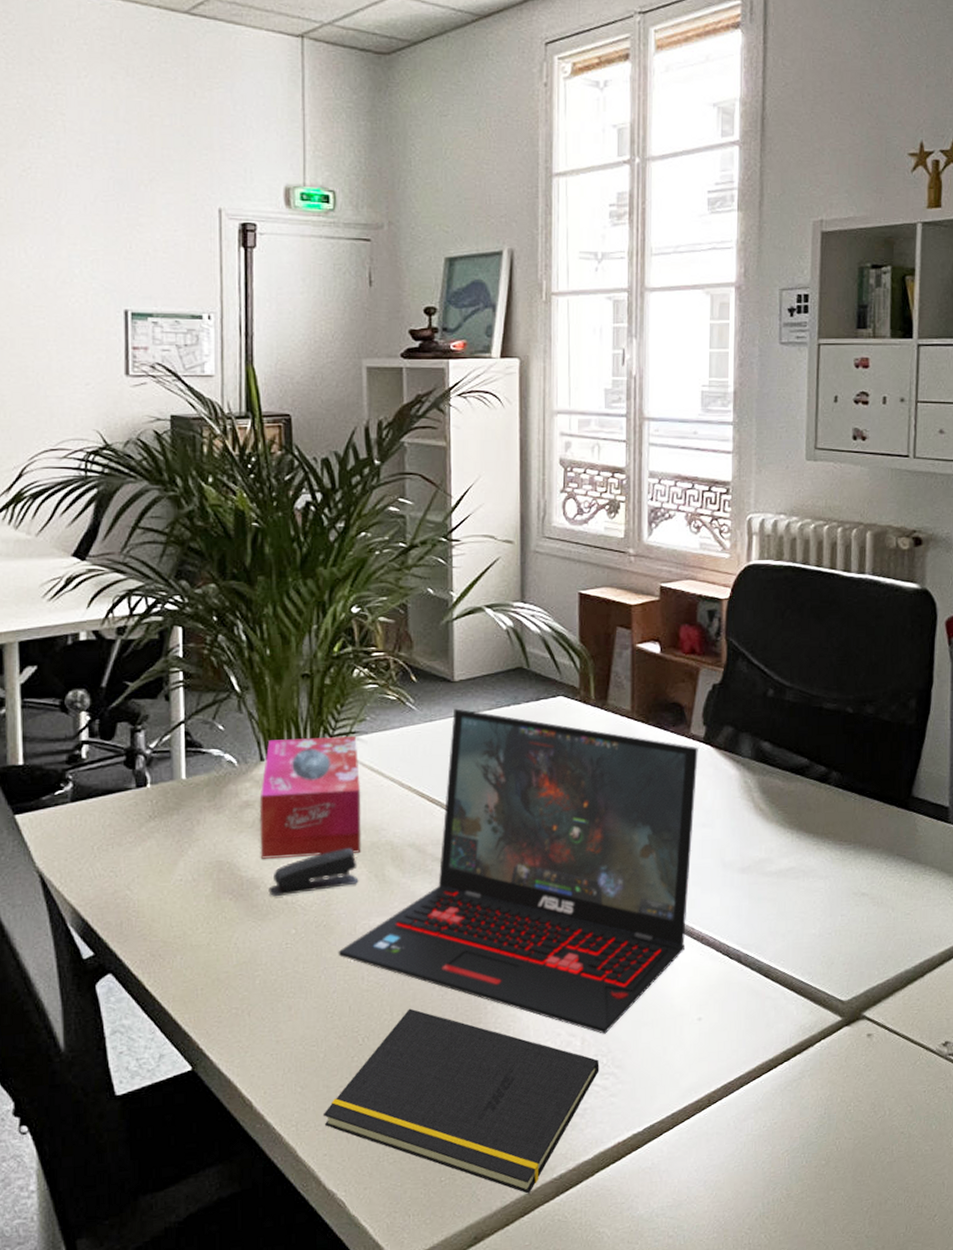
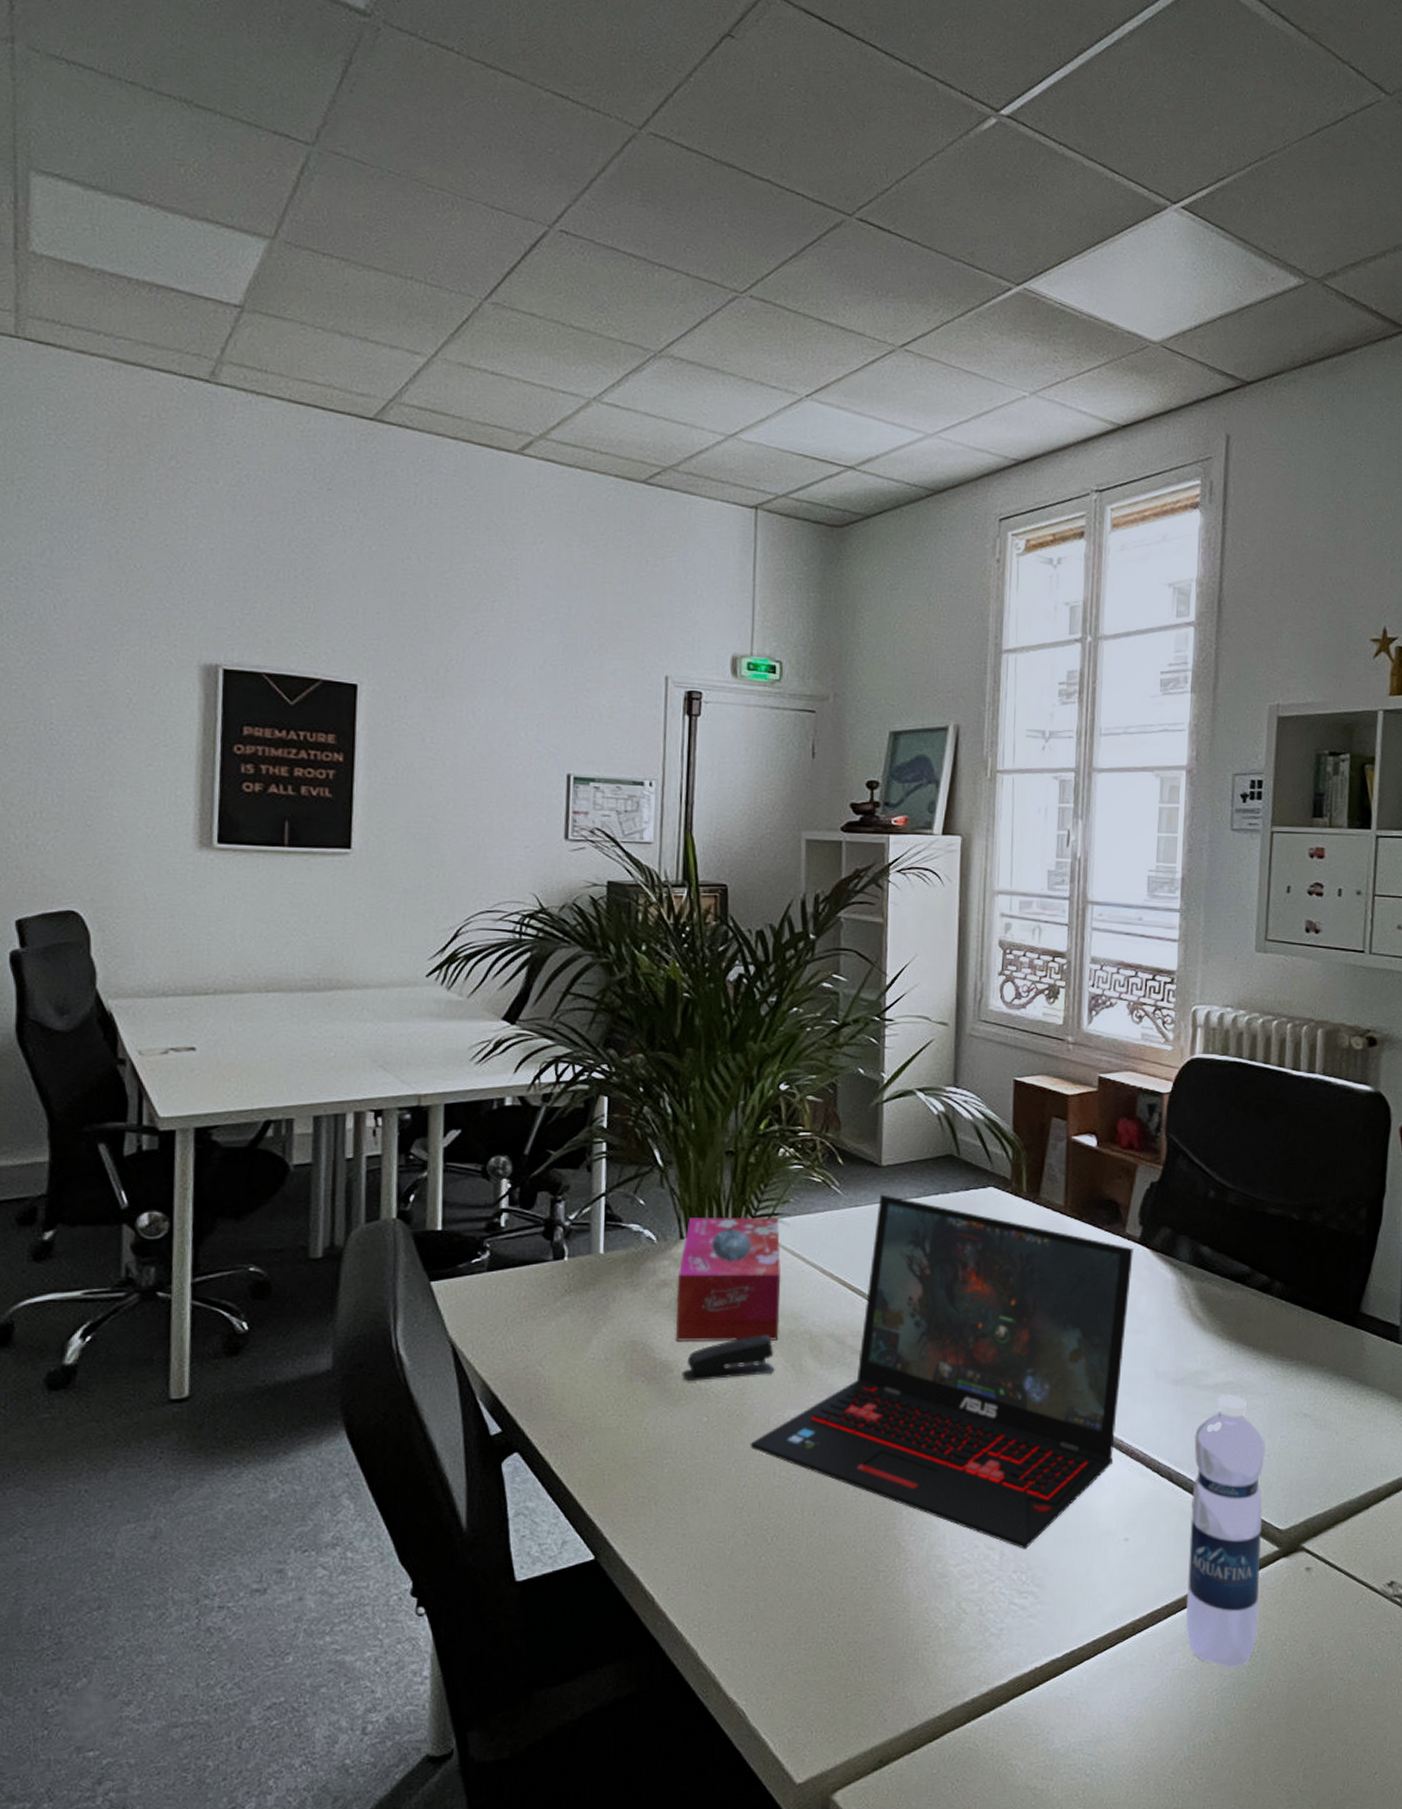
notepad: present [322,1008,600,1194] -> none [726,1508,1018,1717]
water bottle: none [757,879,828,1131] -> present [1186,1395,1266,1669]

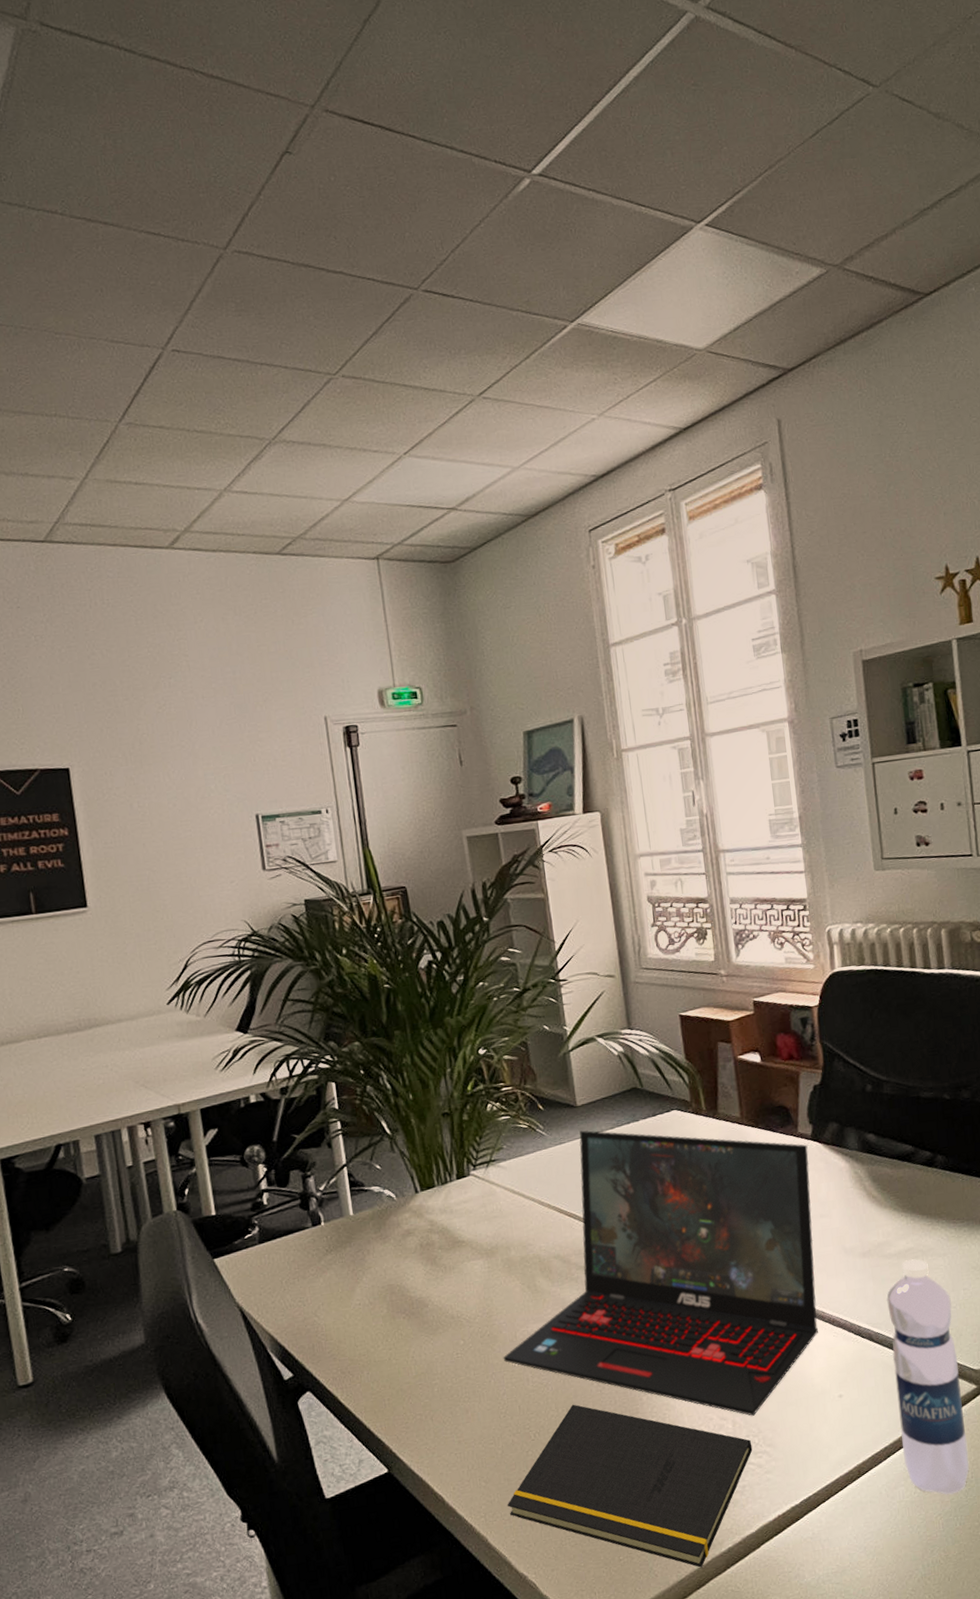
tissue box: present [676,1216,782,1341] -> none [418,1164,513,1280]
stapler: present [682,1335,775,1381] -> none [436,1264,514,1312]
notepad: none [726,1508,1018,1717] -> present [507,1404,753,1568]

